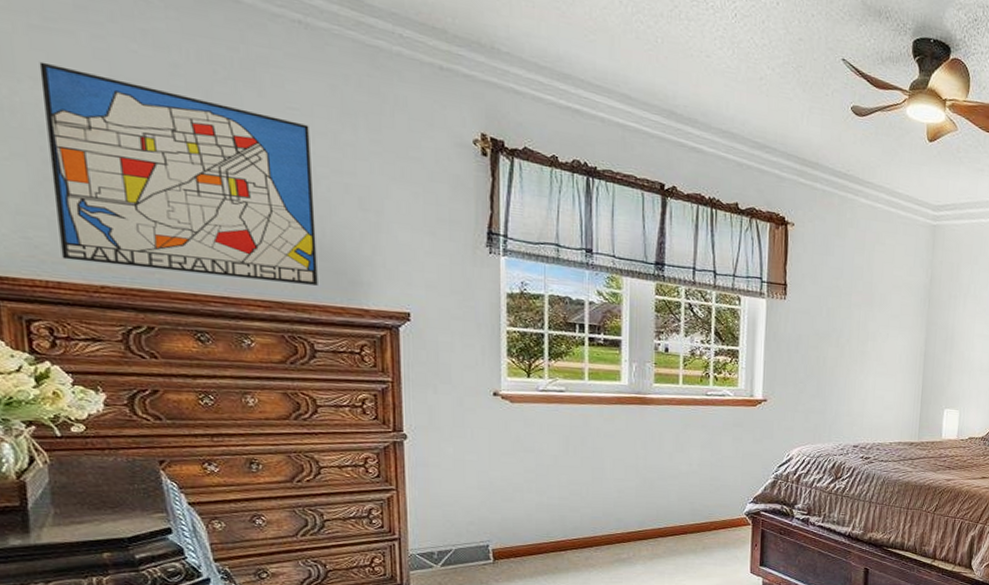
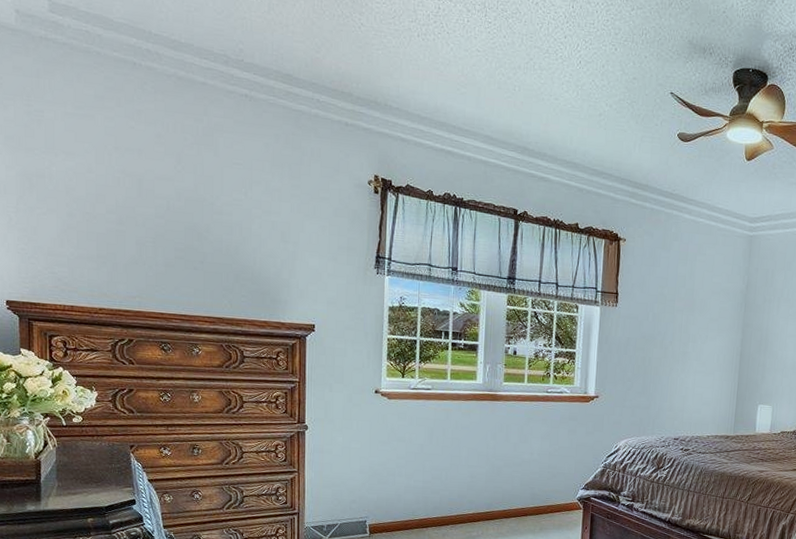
wall art: present [39,61,318,286] -> none [70,139,249,304]

